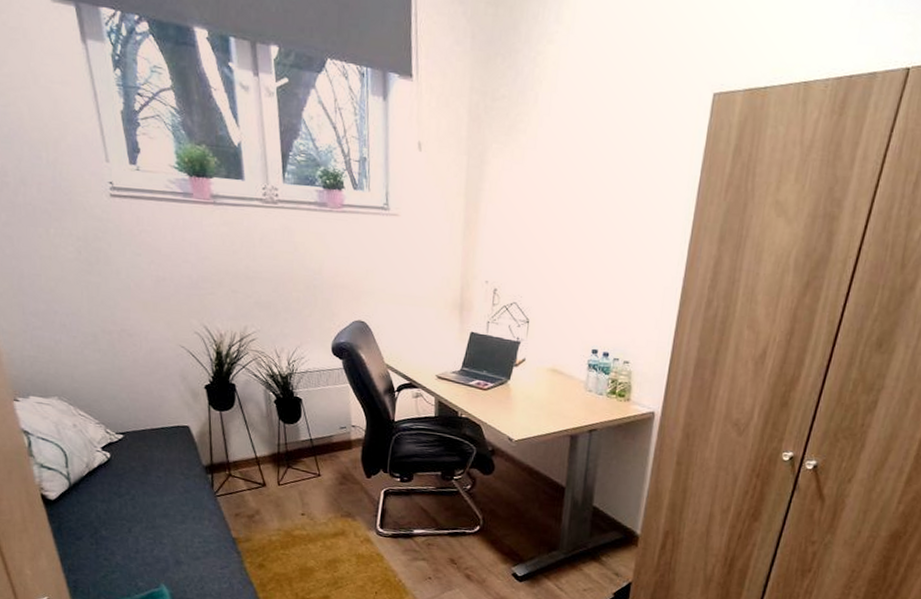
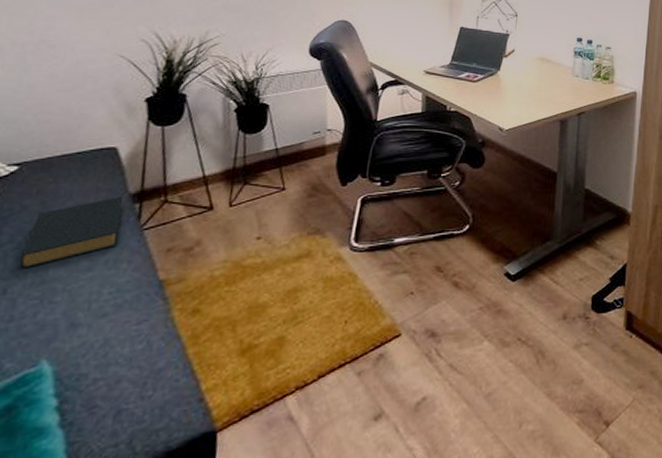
hardback book: none [136,467,201,516] -> present [19,197,124,269]

